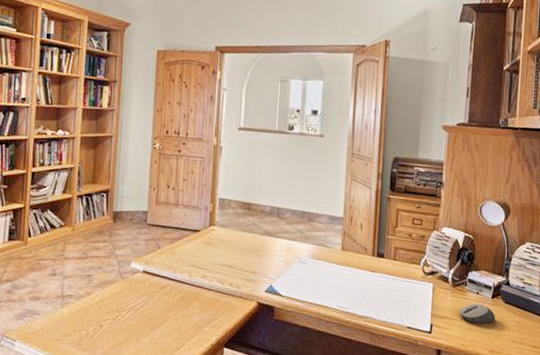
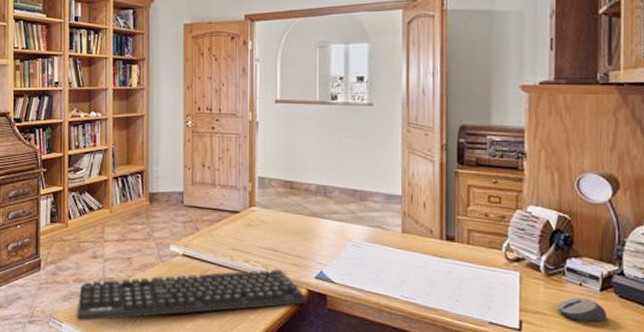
keyboard: none [31,284,257,339] -> present [77,269,307,321]

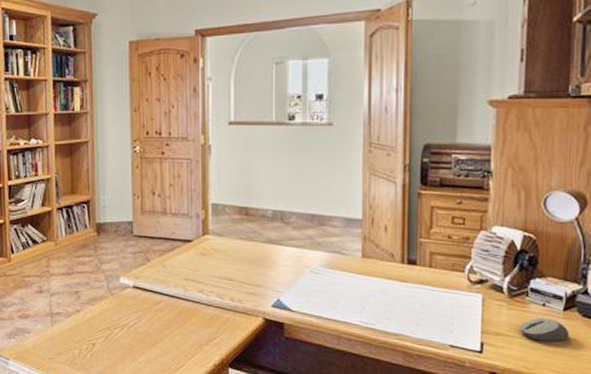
keyboard: present [77,269,307,321] -> none [23,299,264,358]

